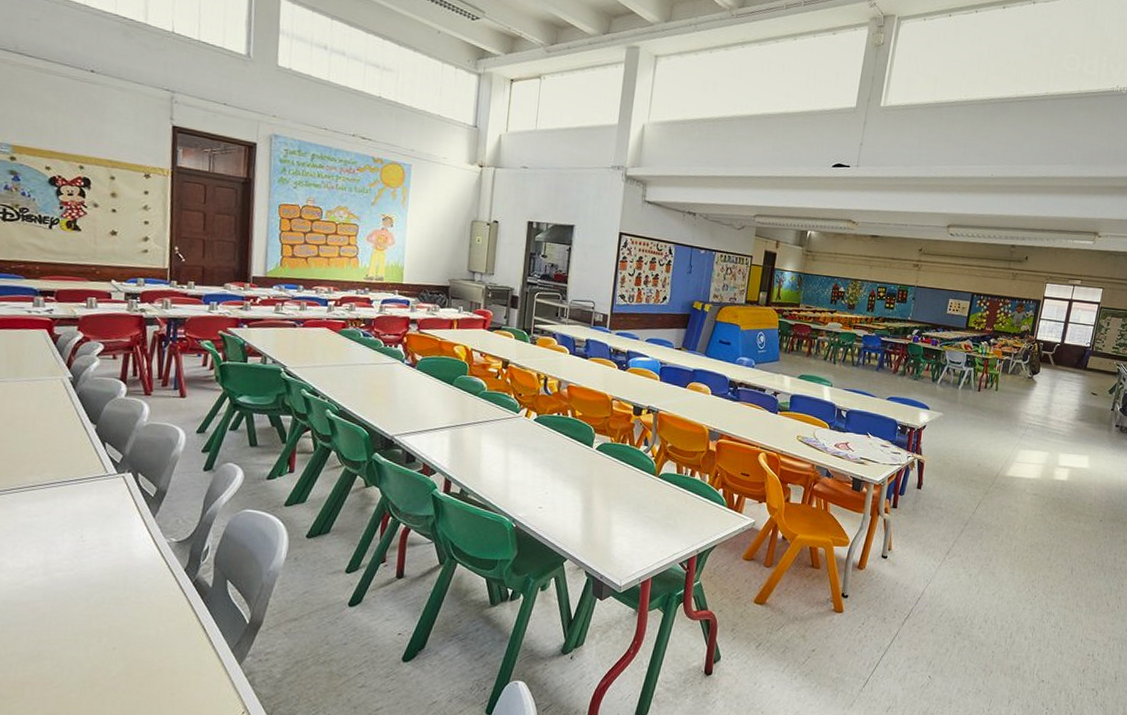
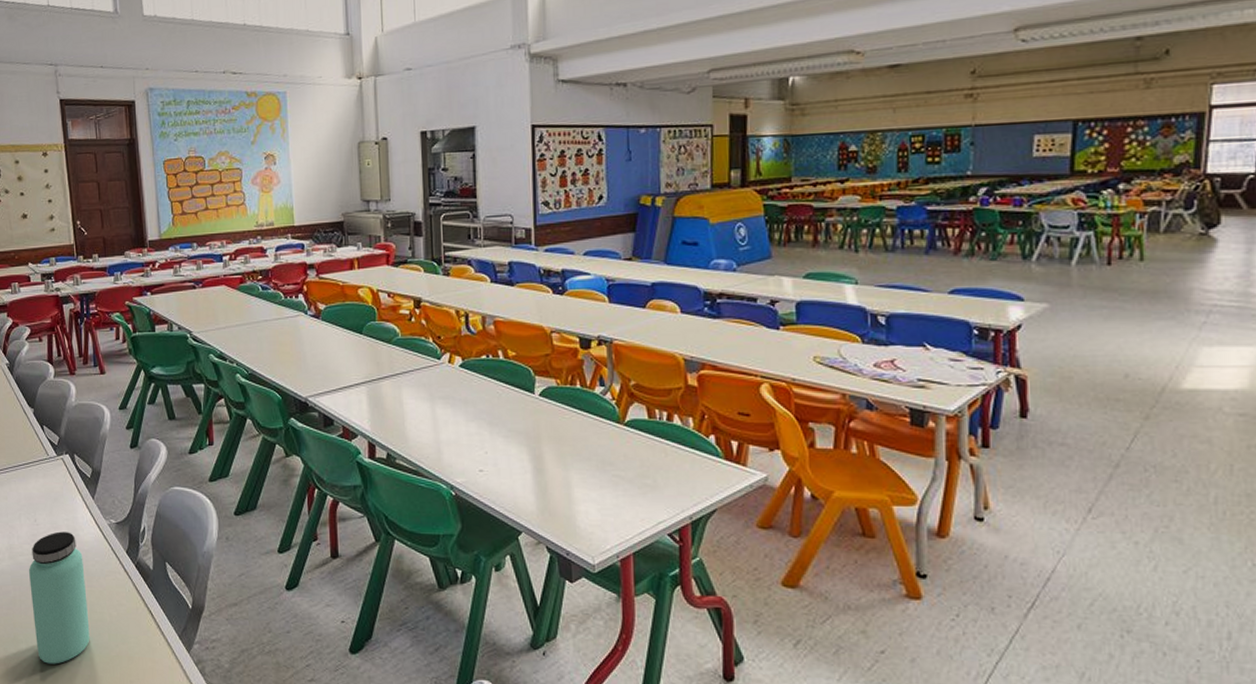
bottle: none [64,548,134,680] -> present [28,531,90,664]

